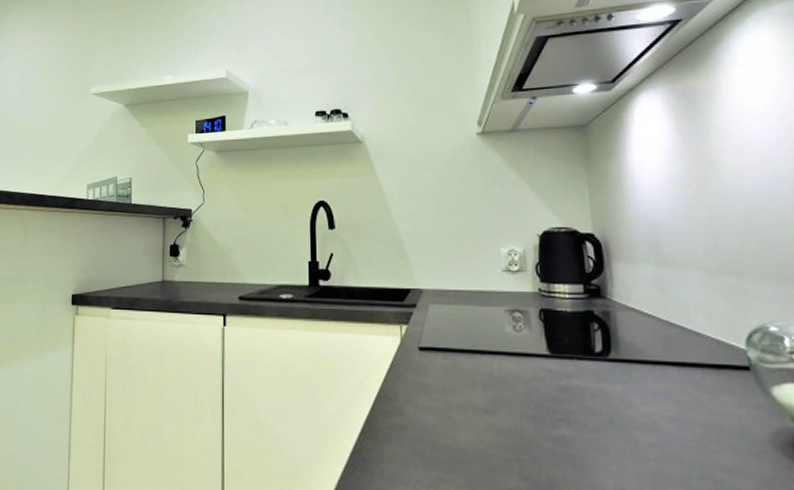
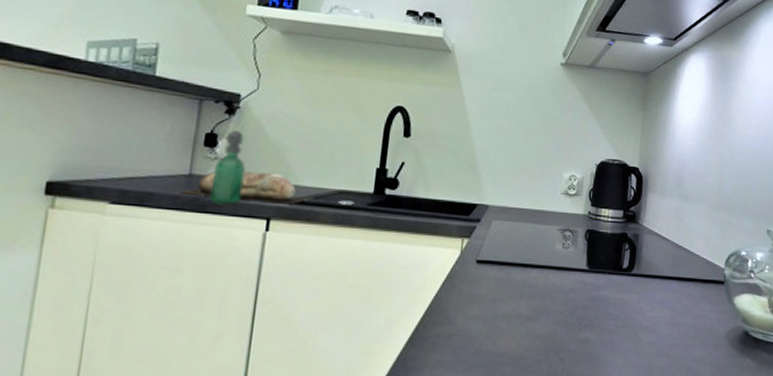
bread loaf: none [157,274,254,301] -> present [179,171,308,205]
soap dispenser: none [179,240,202,305] -> present [209,130,246,206]

